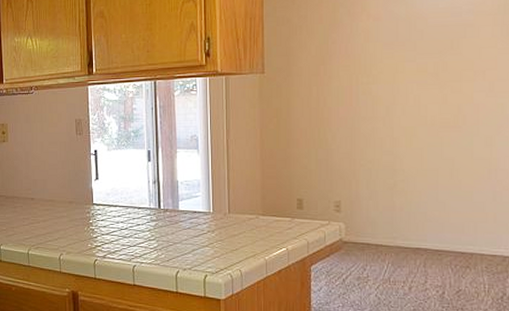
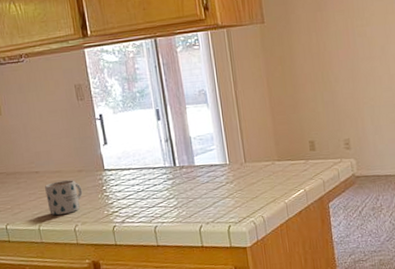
mug: none [38,210,71,243] -> present [45,180,83,216]

